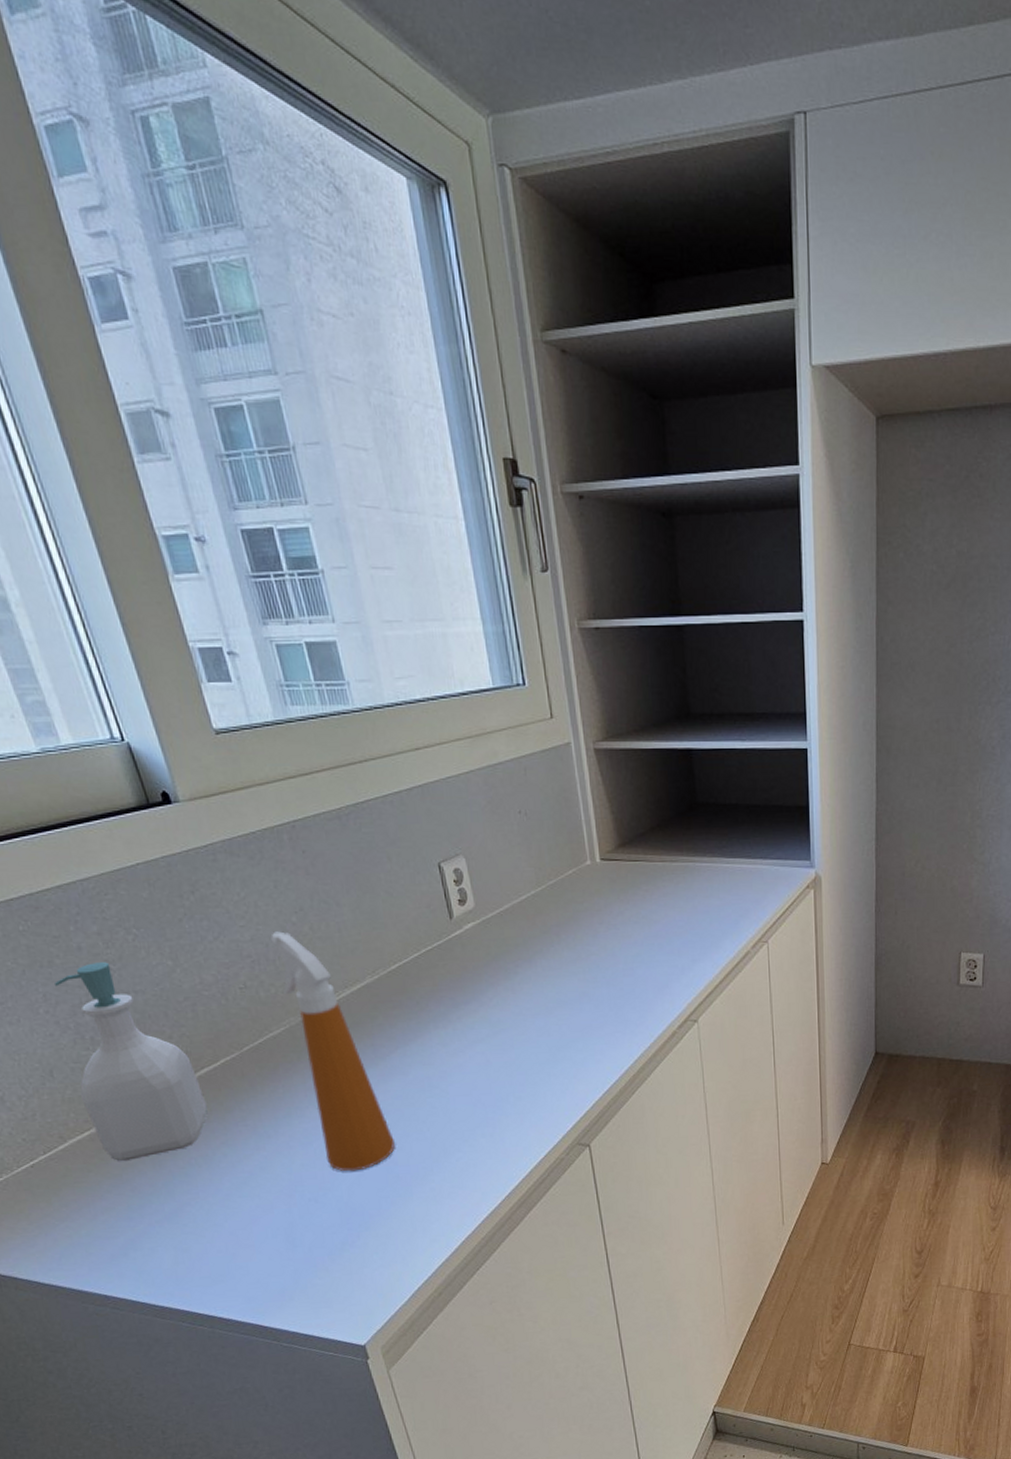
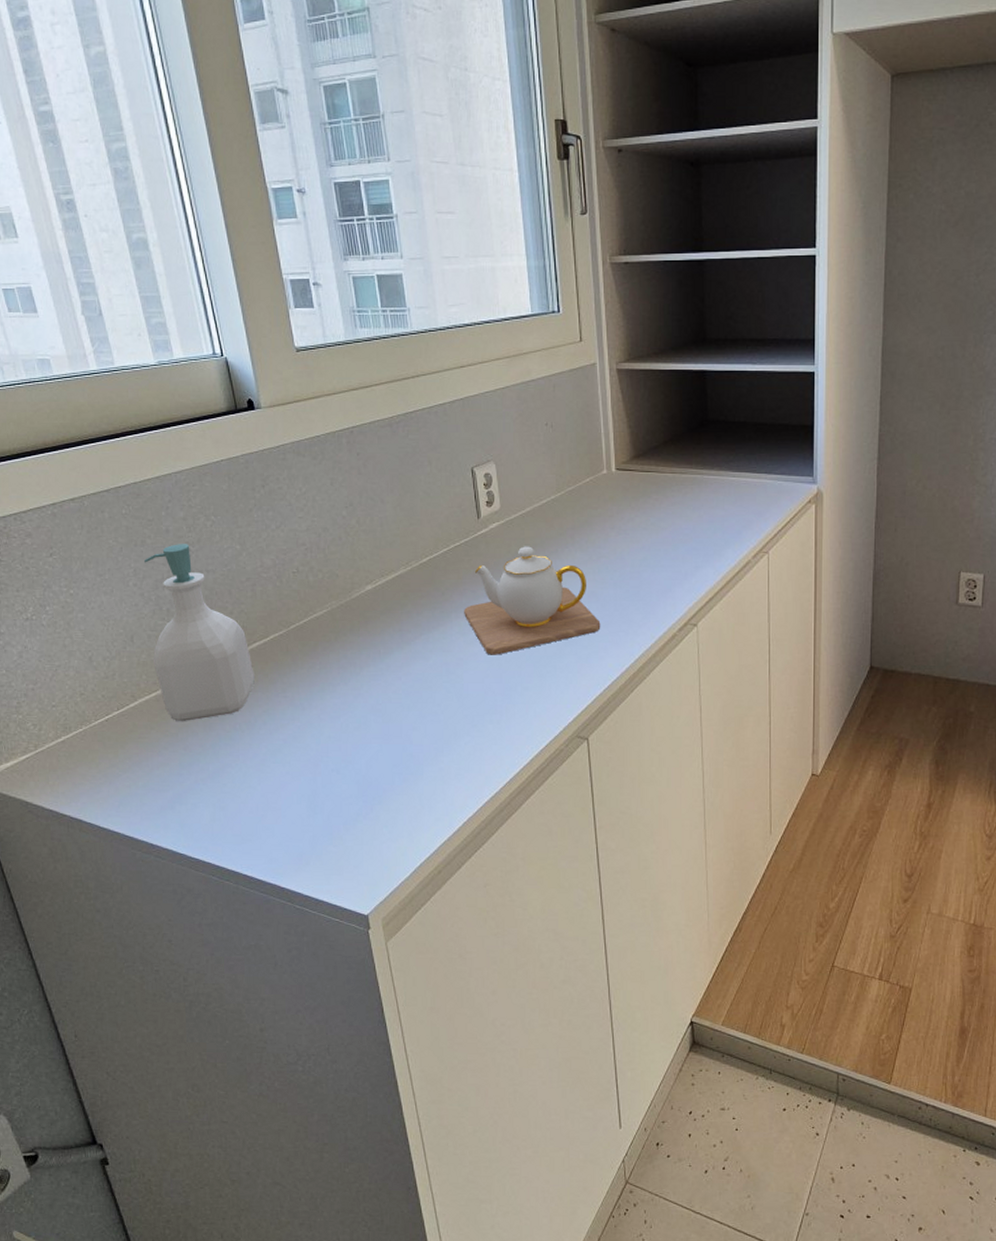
spray bottle: present [270,931,395,1172] -> none [323,523,411,747]
teapot: none [443,946,596,1066] -> present [464,546,601,655]

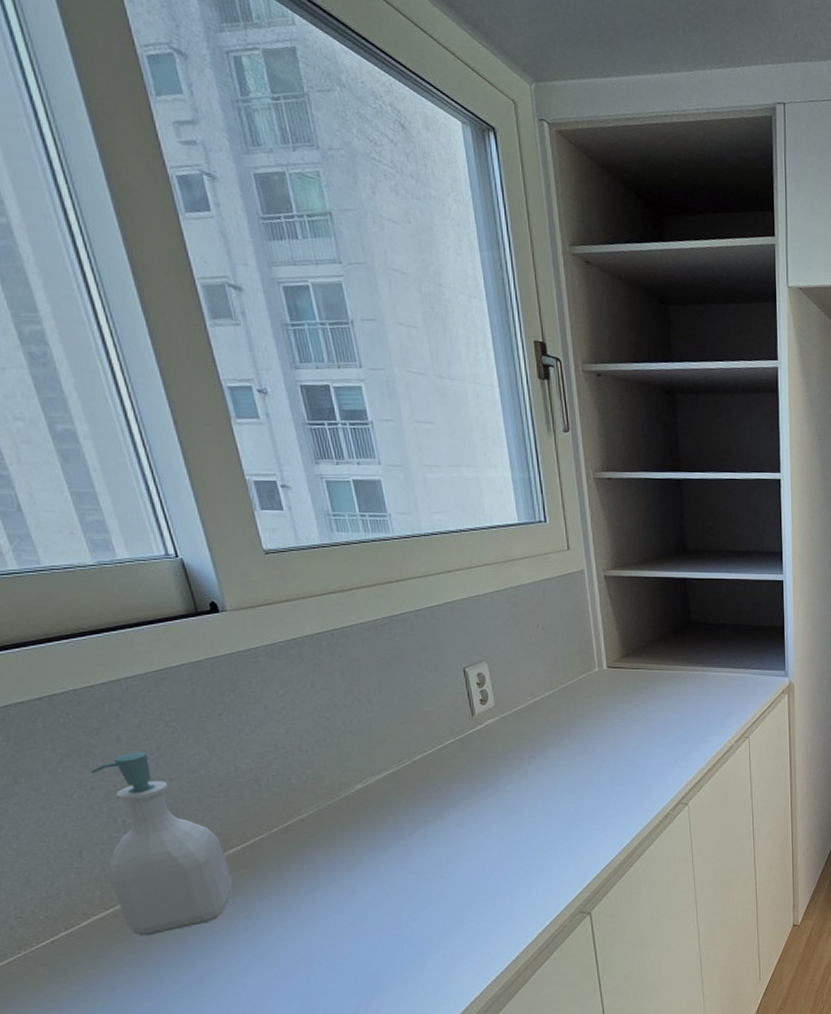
teapot: present [464,546,601,655] -> none [462,740,599,844]

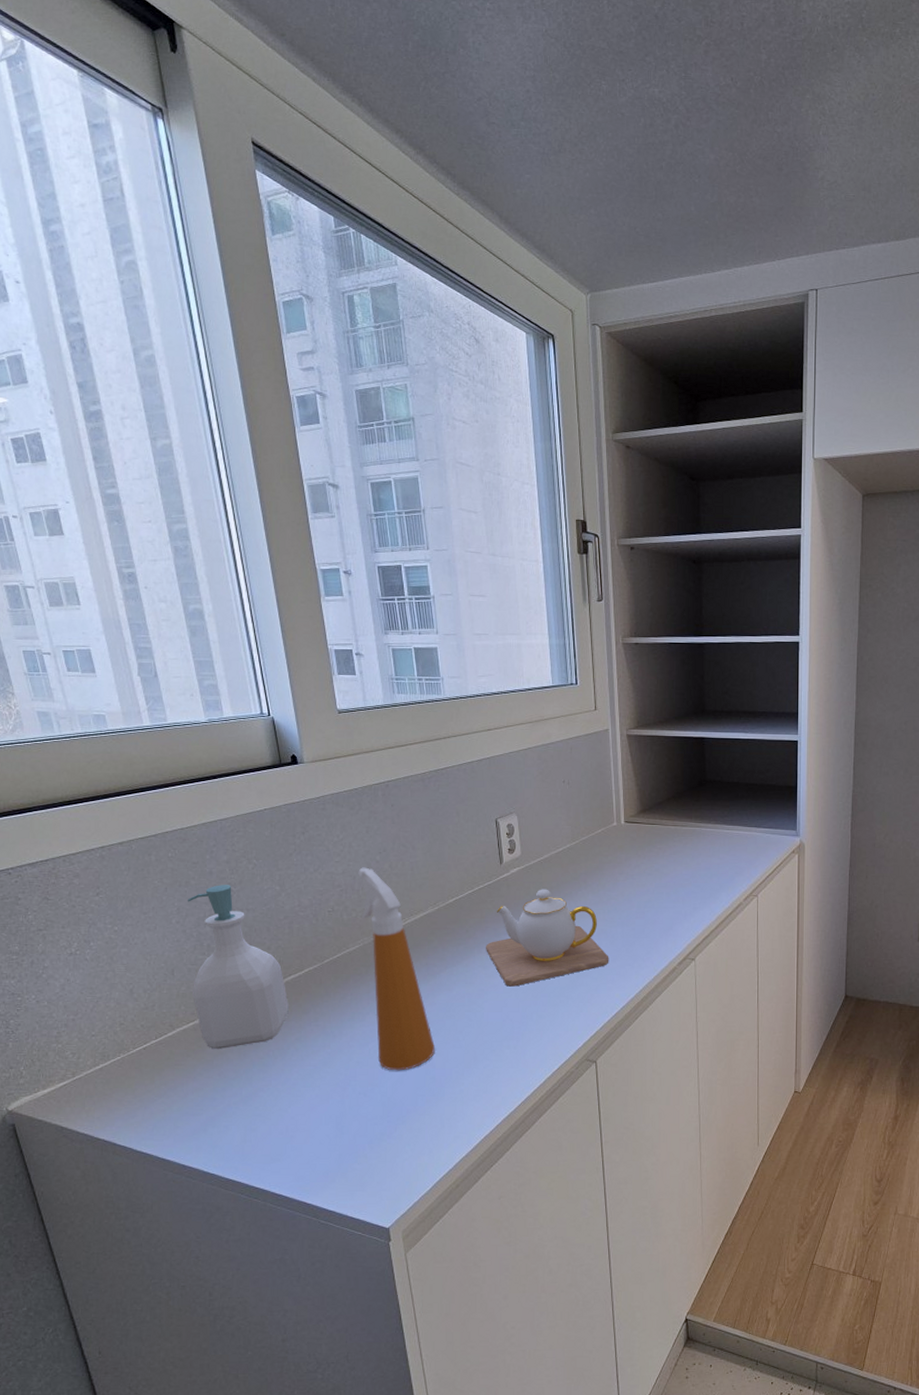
spray bottle: none [305,725,411,941] -> present [358,867,435,1071]
teapot: none [462,740,599,844] -> present [486,889,609,987]

